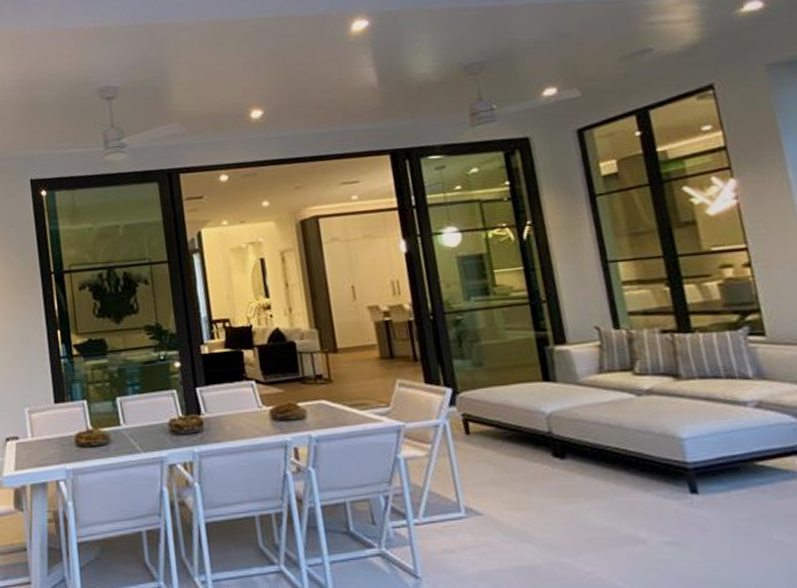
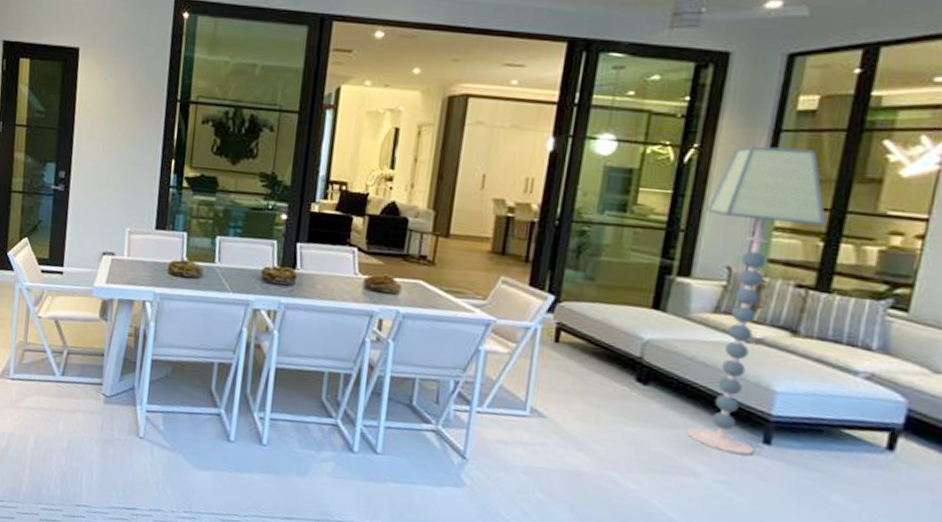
floor lamp: none [558,207,687,512] -> present [687,145,826,457]

